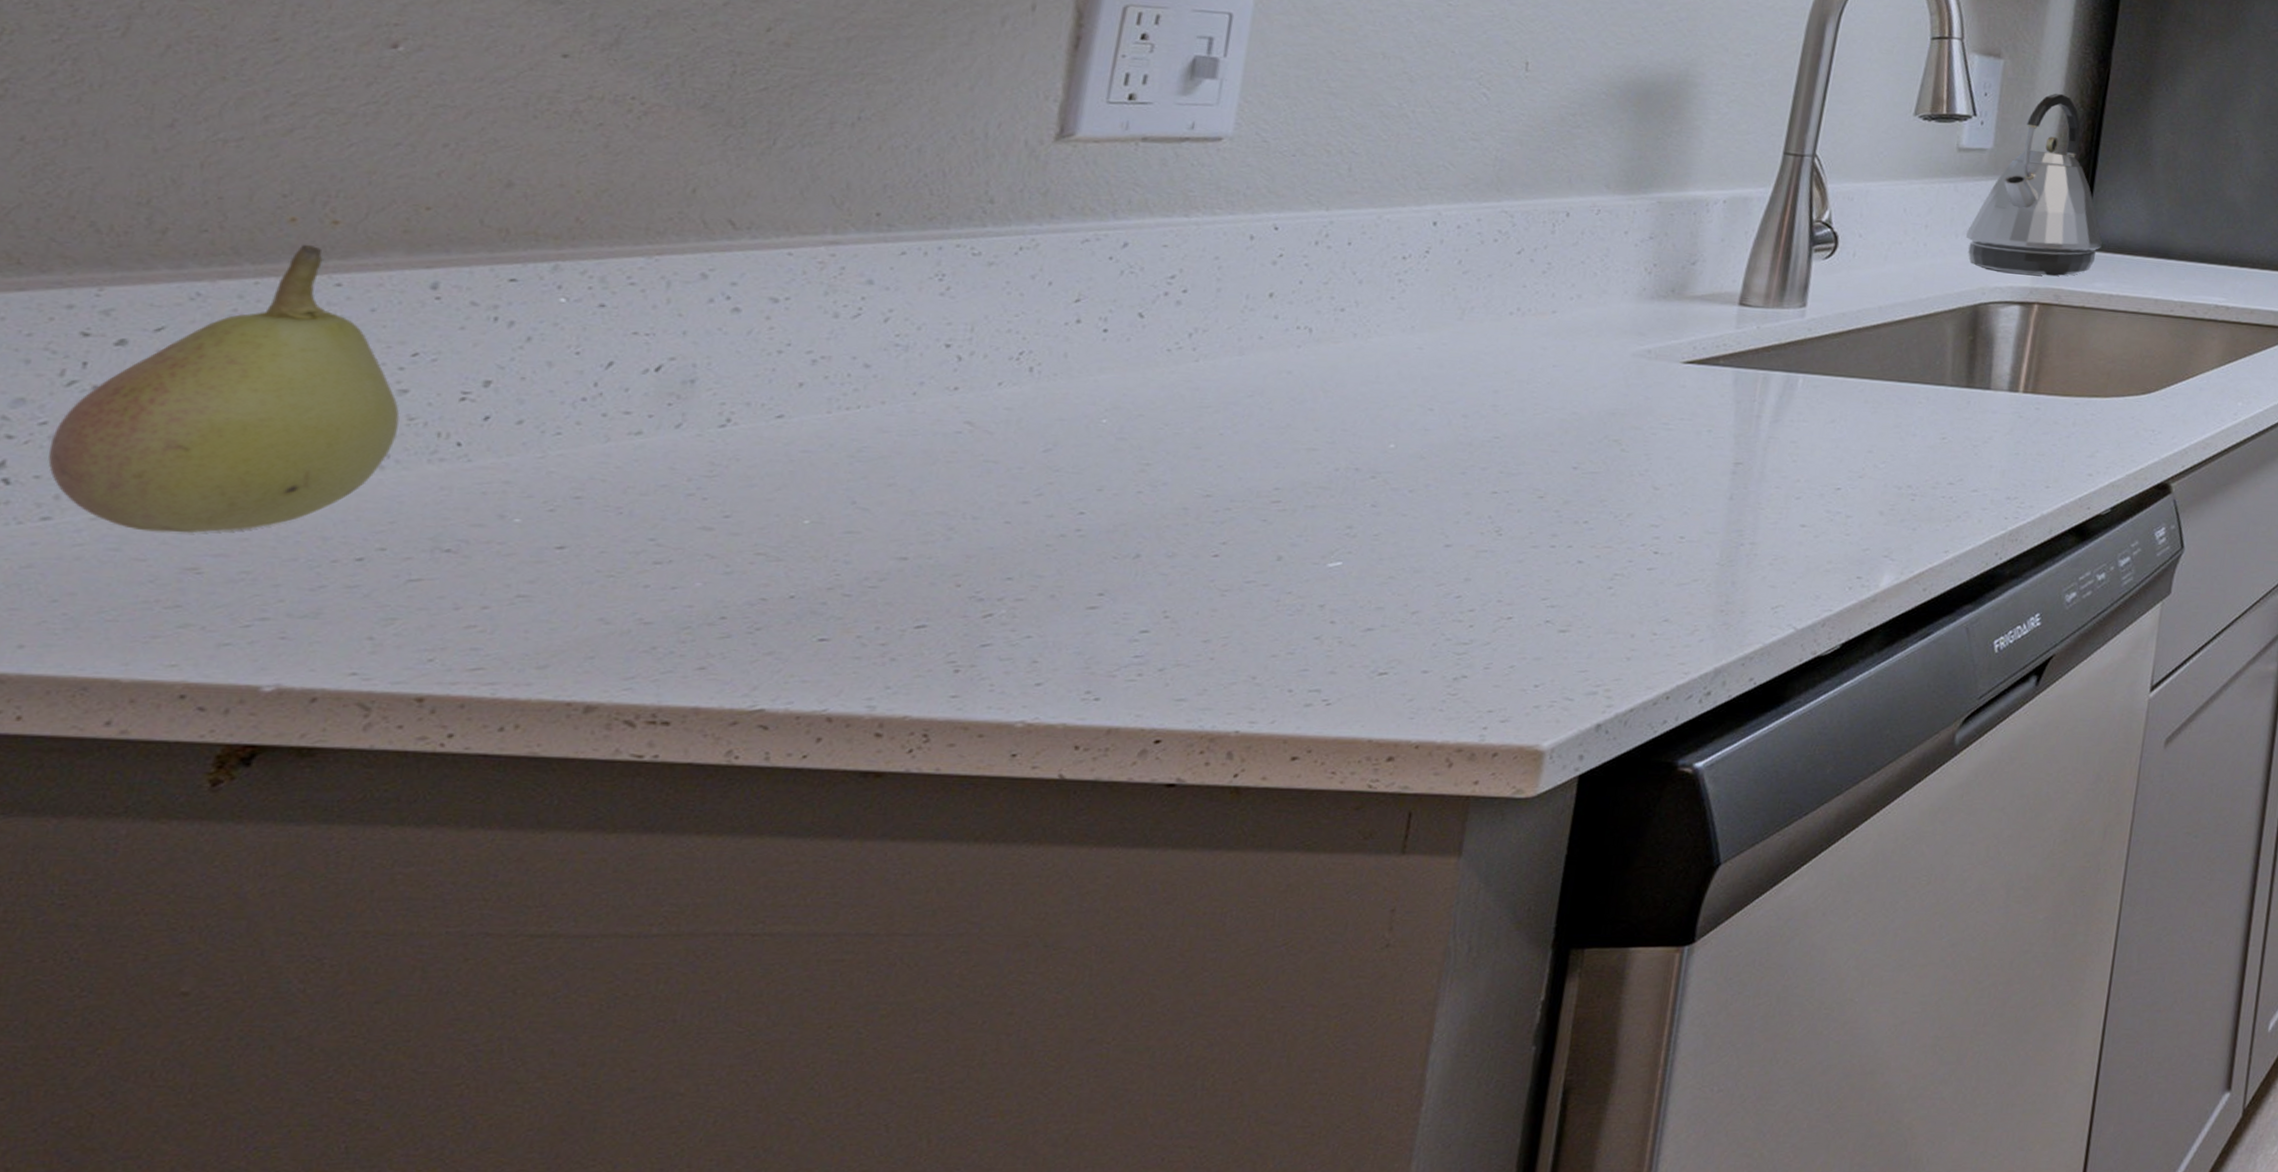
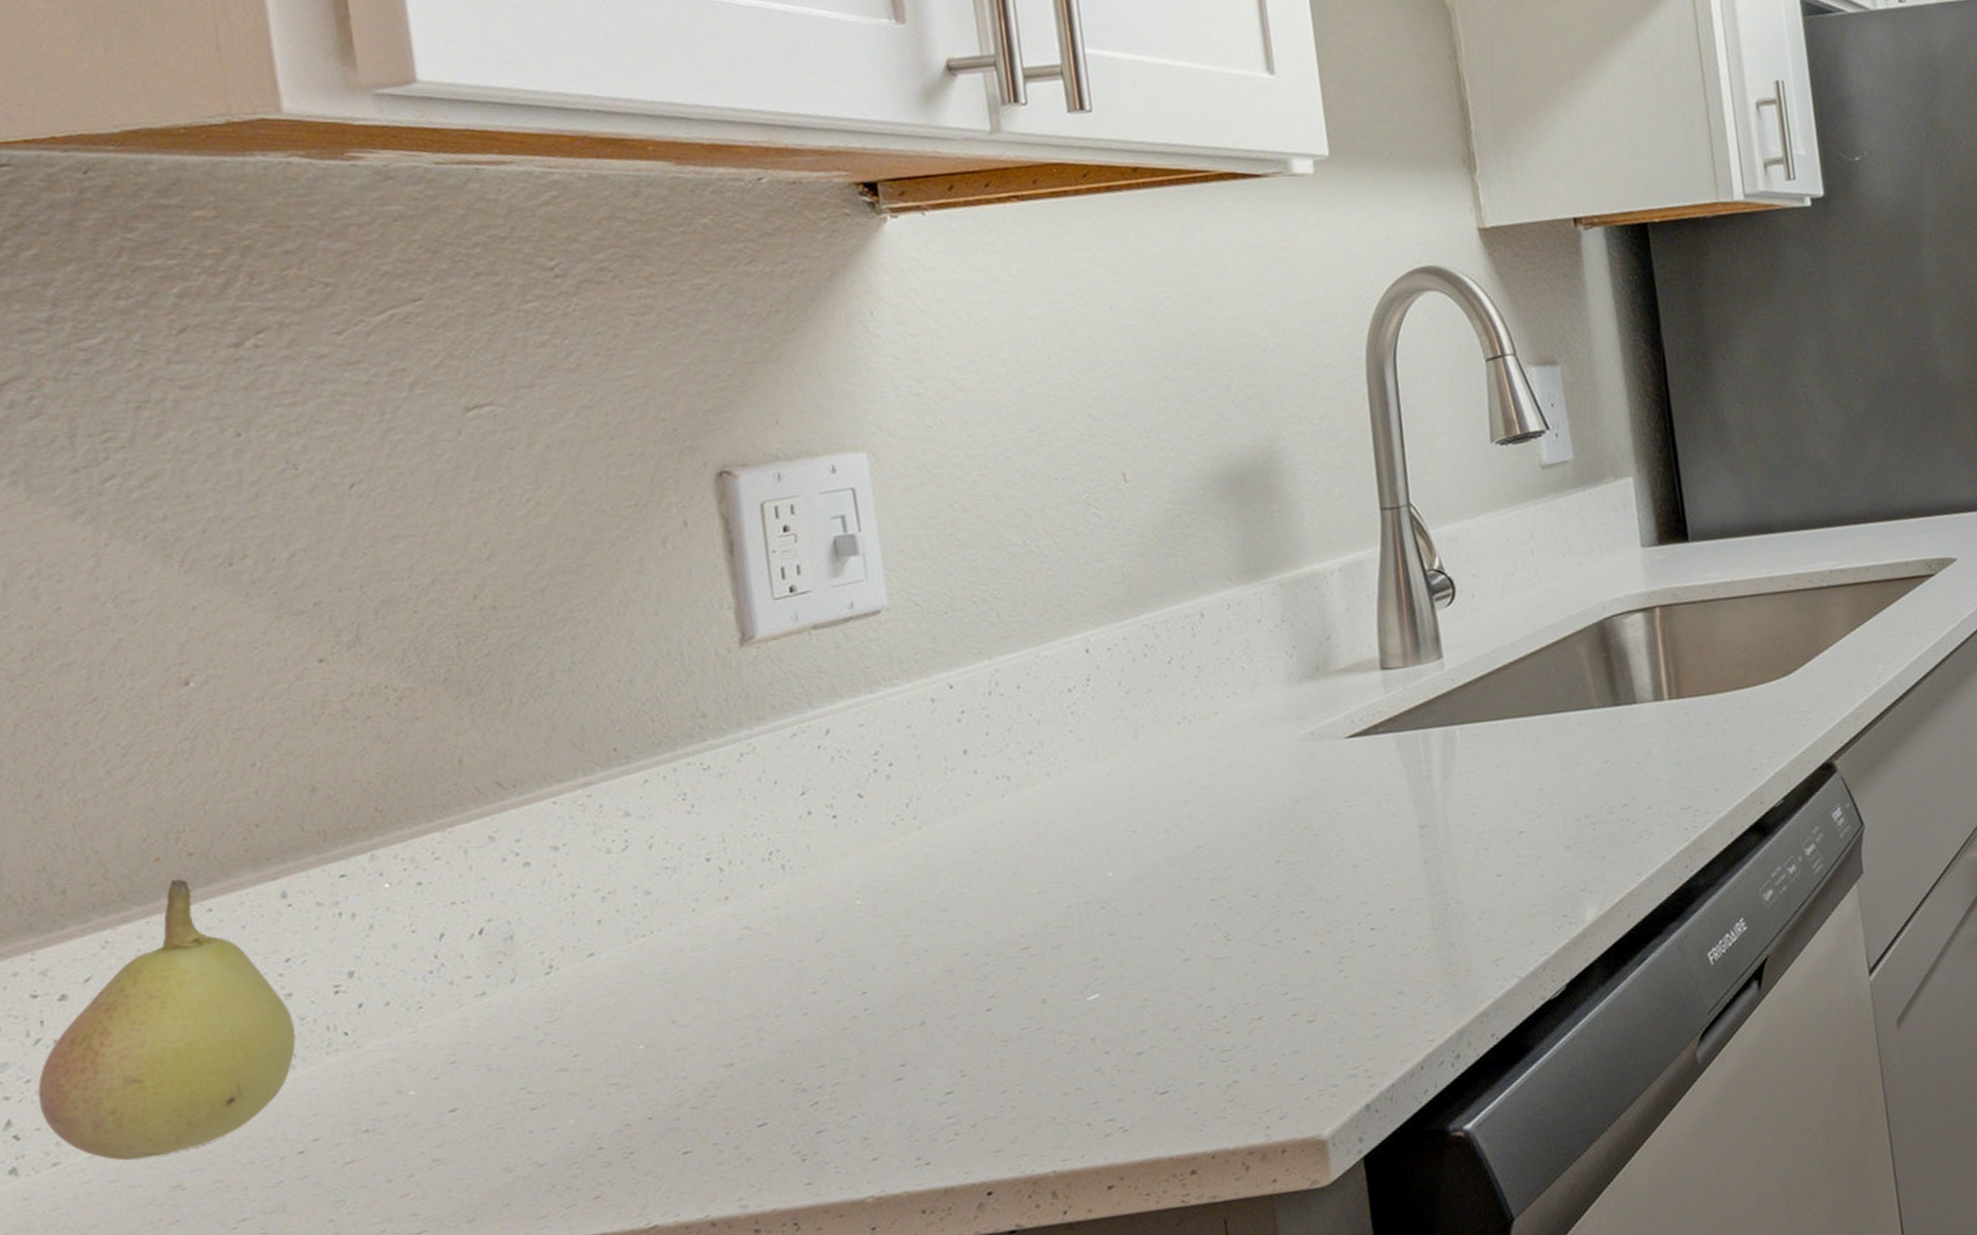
kettle: present [1966,93,2102,276] -> none [1572,387,1704,584]

